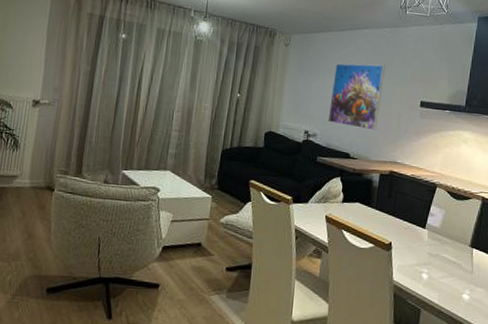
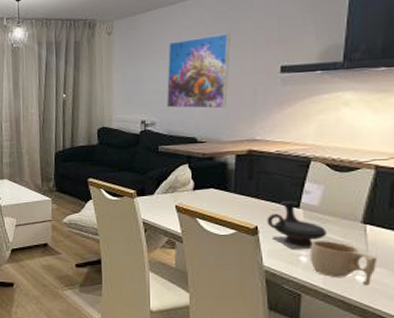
teapot: none [399,221,444,267] -> present [267,201,327,249]
cup: none [429,260,479,305] -> present [309,241,378,287]

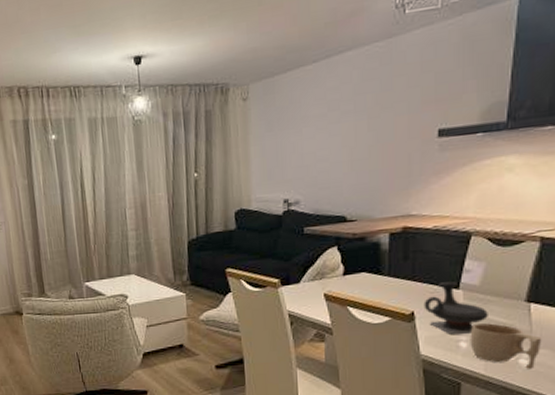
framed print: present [166,32,230,109] -> none [311,92,382,184]

